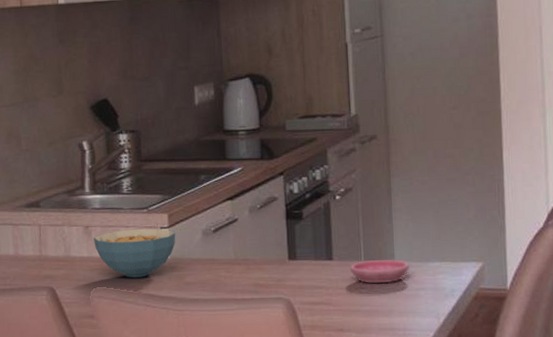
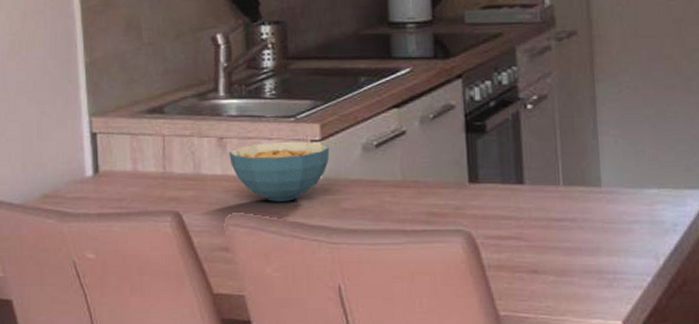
saucer: present [350,259,409,283] -> none [546,184,620,213]

